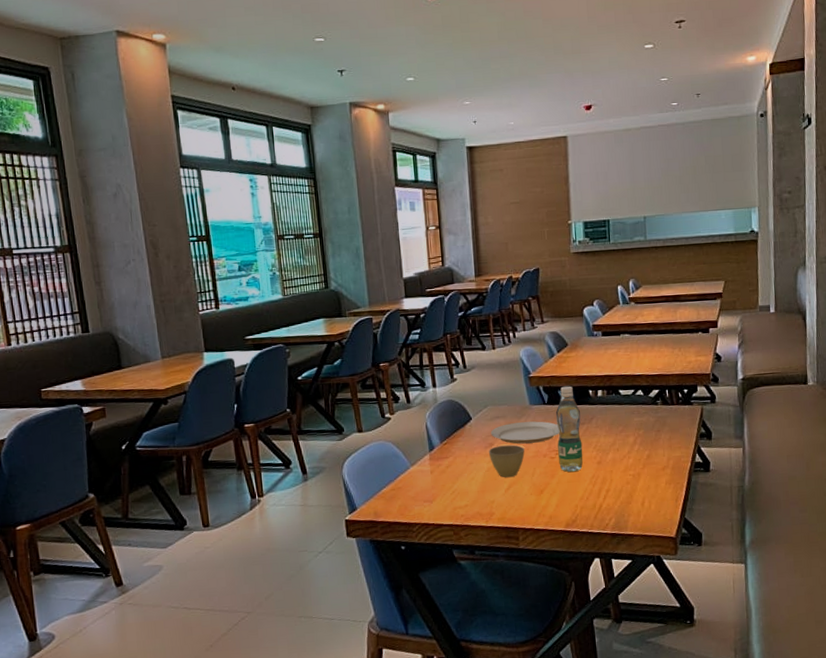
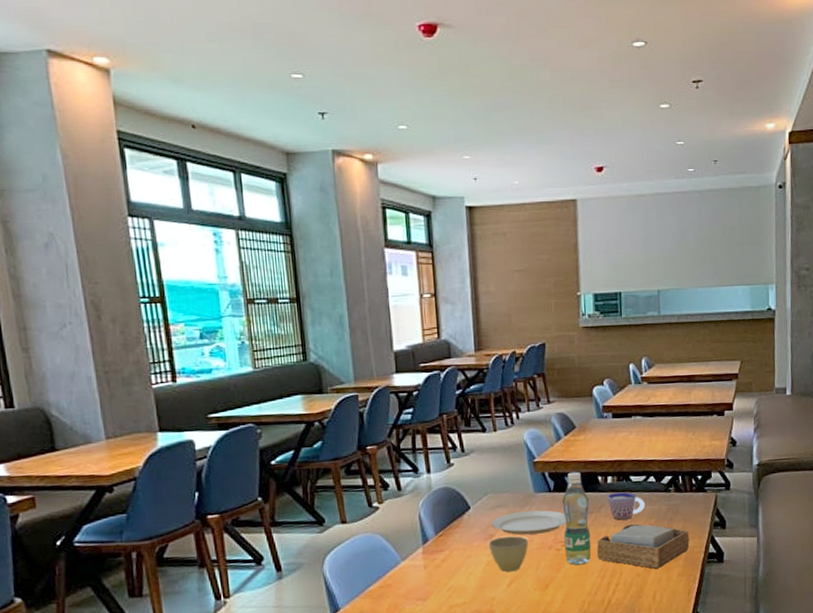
napkin holder: none [588,434,677,477] -> present [597,523,690,569]
cup: none [598,404,634,431] -> present [607,492,646,520]

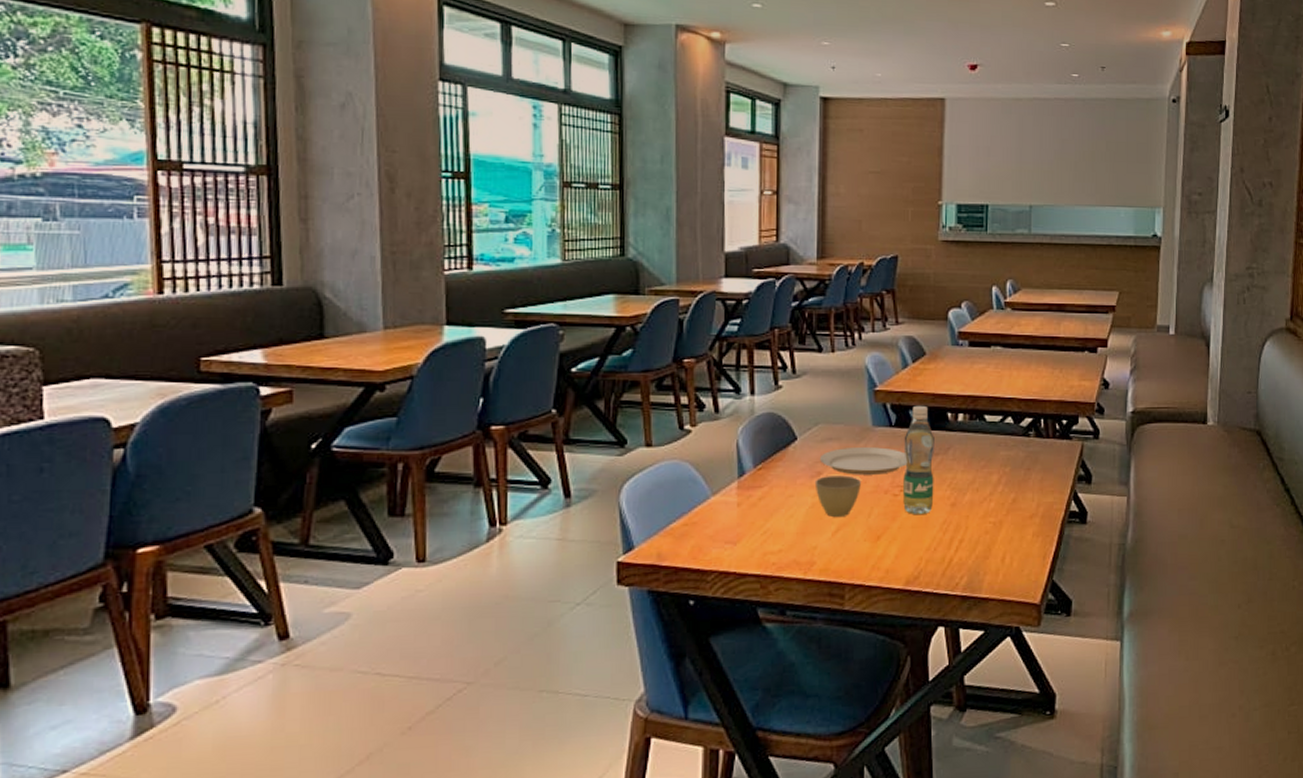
napkin holder: present [597,523,690,569] -> none [940,471,1048,525]
cup: present [607,492,646,520] -> none [957,433,1000,466]

